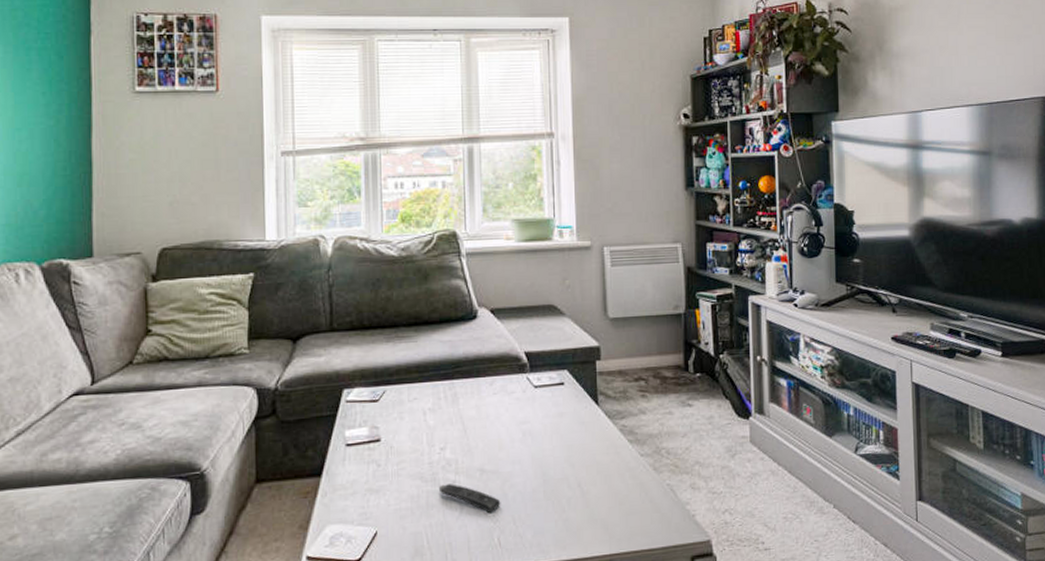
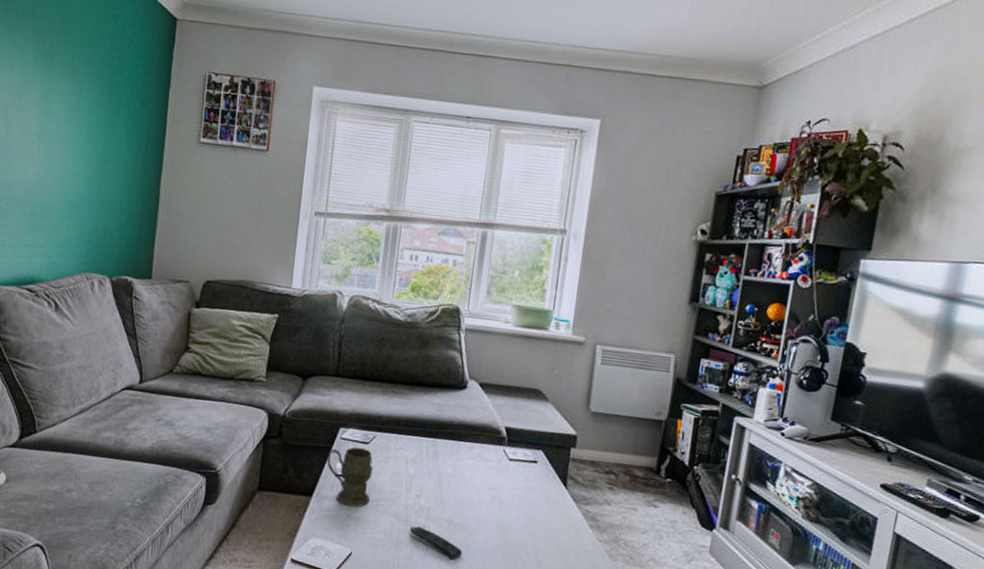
mug: none [332,407,390,478] -> present [327,447,373,507]

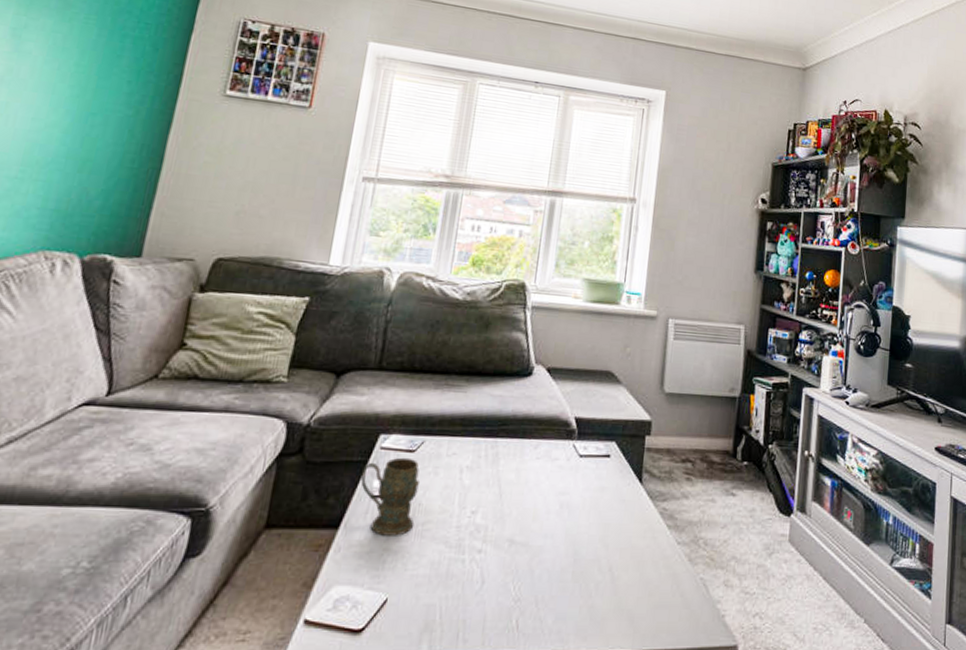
remote control: present [409,526,463,560] -> none [462,552,526,592]

